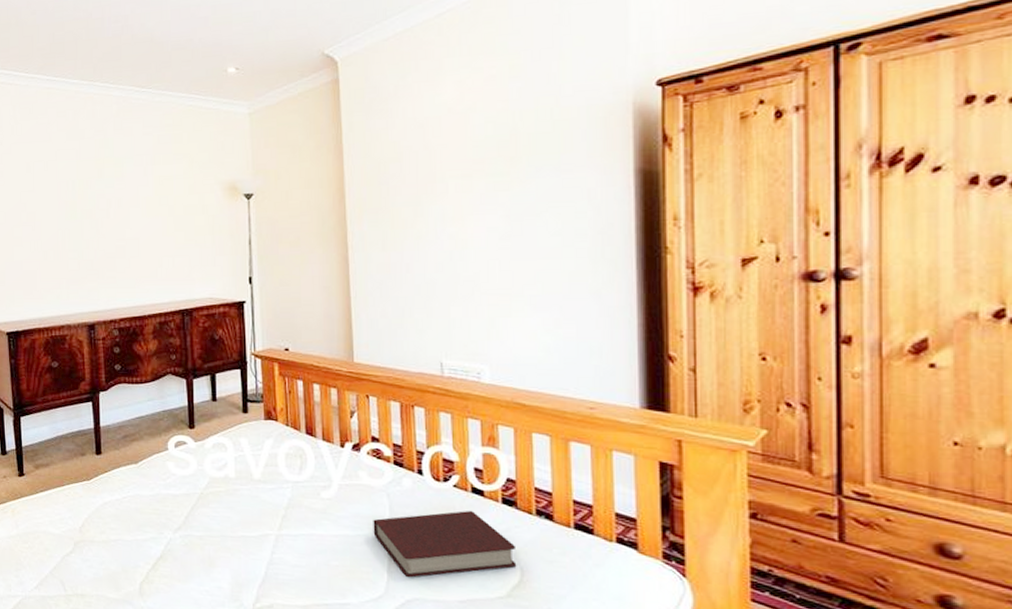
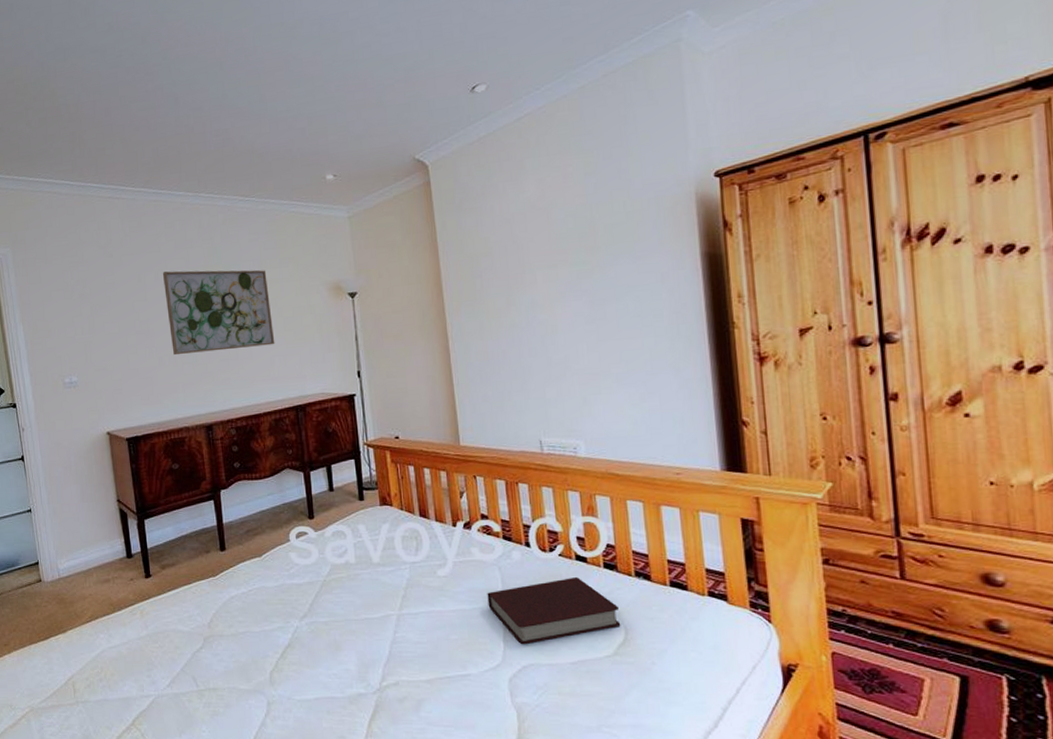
wall art: none [52,162,164,250] -> present [162,270,275,356]

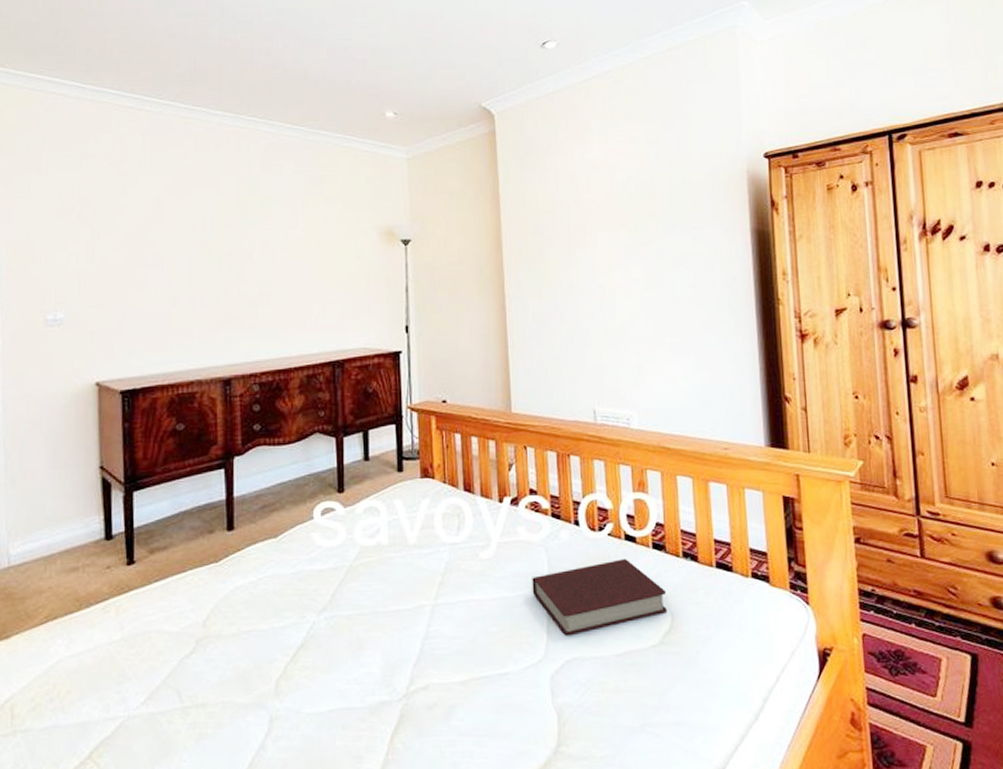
wall art: present [162,270,275,356] -> none [186,198,315,295]

